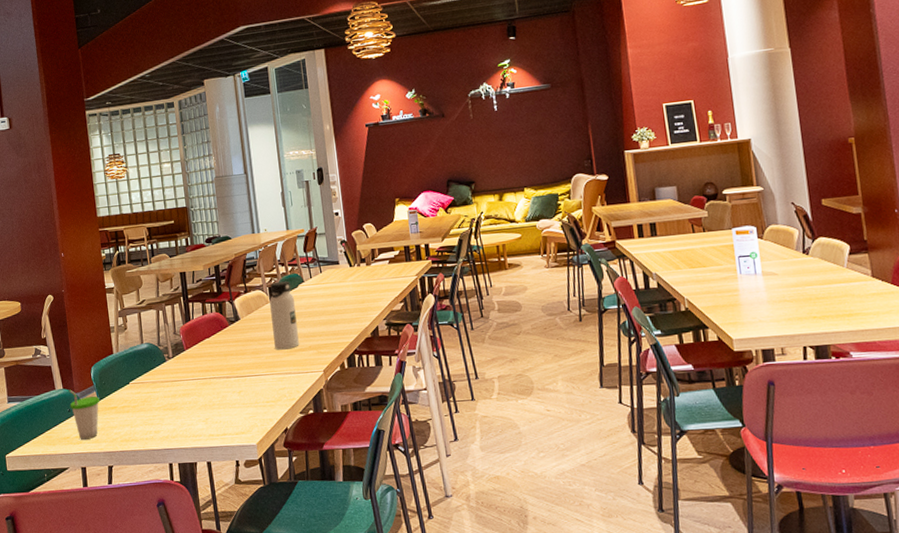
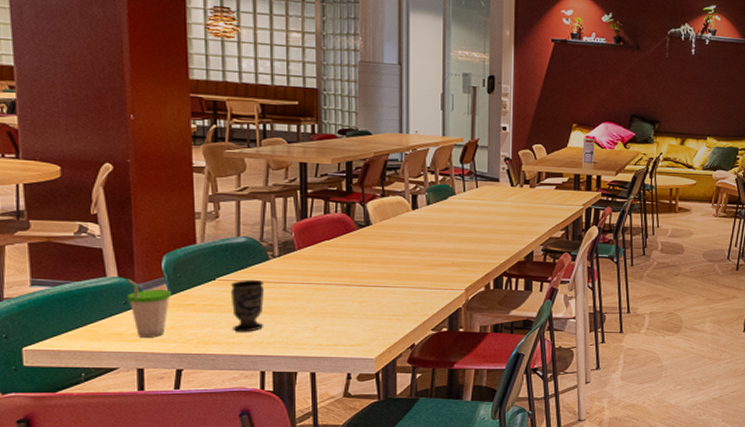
cup: none [140,380,167,429] -> present [230,280,265,332]
water bottle: present [269,281,299,350] -> none [411,190,441,263]

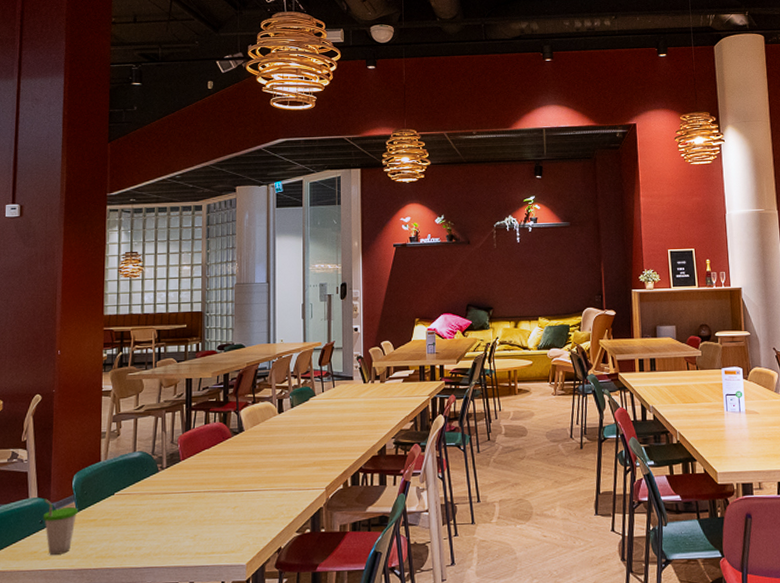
cup: present [230,280,265,332] -> none [125,492,154,545]

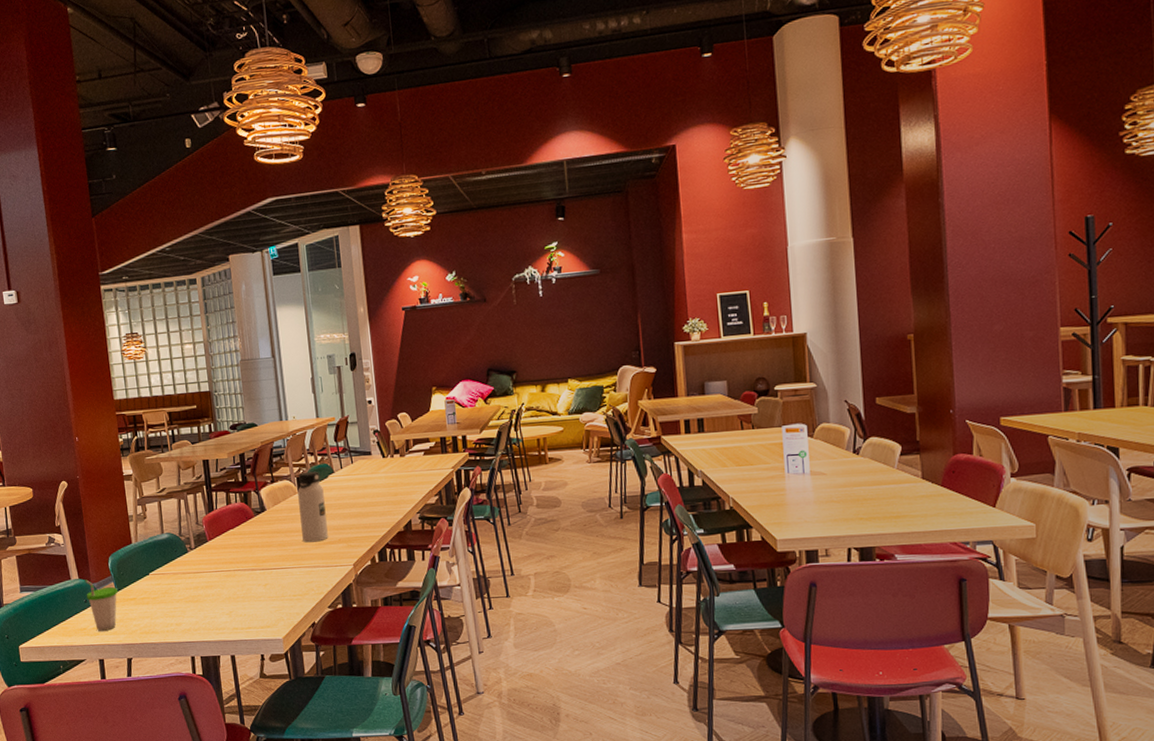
water bottle: none [278,393,303,465] -> present [297,471,328,543]

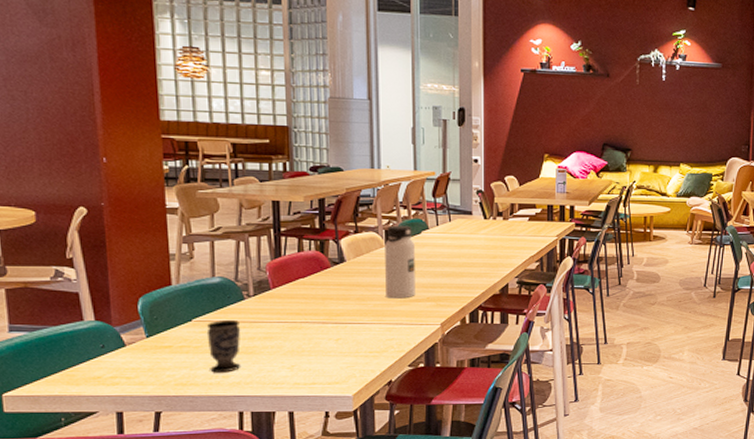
cup: present [84,579,119,631] -> none [102,322,149,381]
cup: none [161,572,189,621] -> present [206,320,241,373]

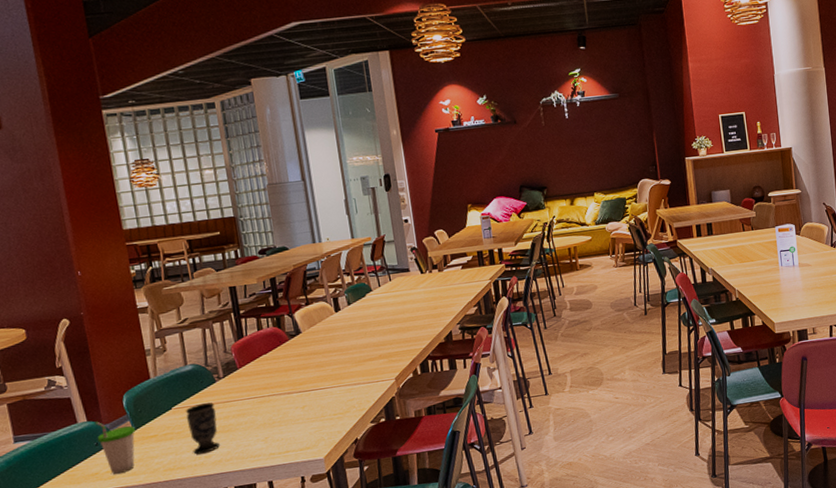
cup: none [102,322,149,381] -> present [94,421,136,474]
water bottle: present [385,225,415,299] -> none [334,290,368,361]

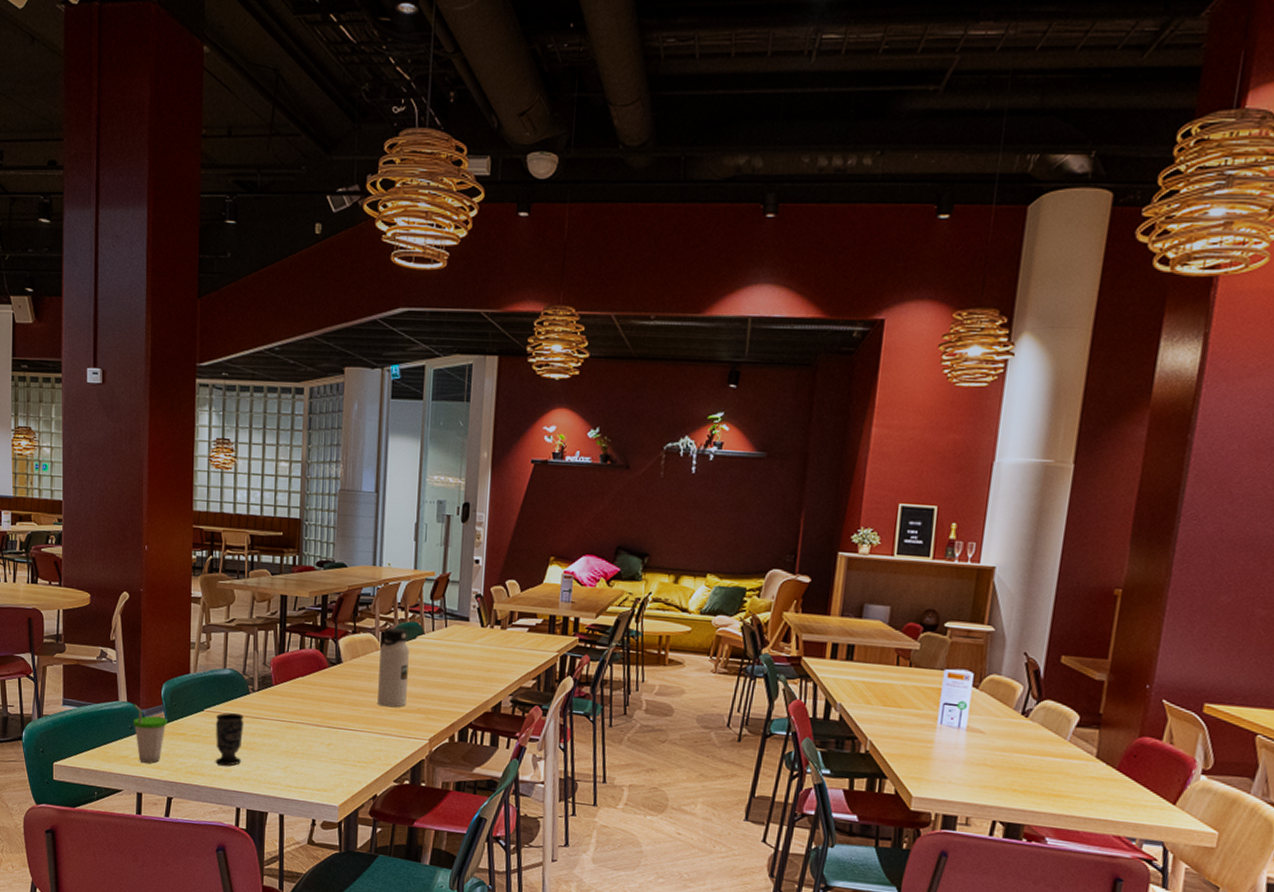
water bottle: none [334,290,368,361] -> present [377,627,409,708]

